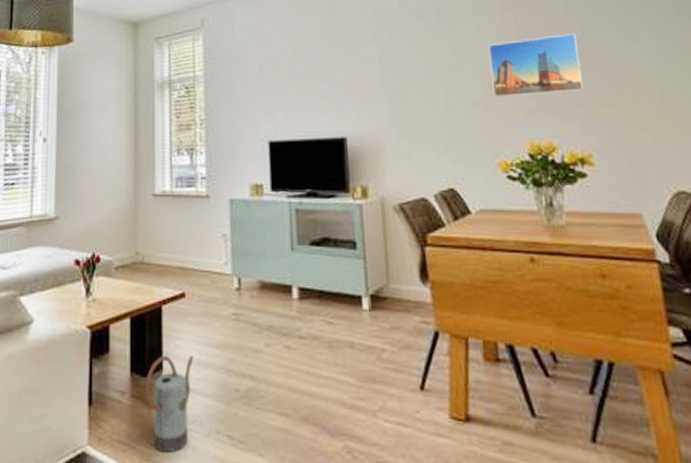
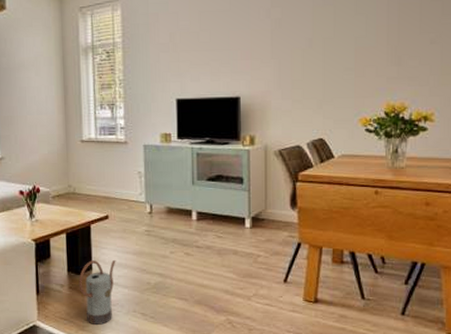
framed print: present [488,33,583,98] -> none [362,12,436,66]

